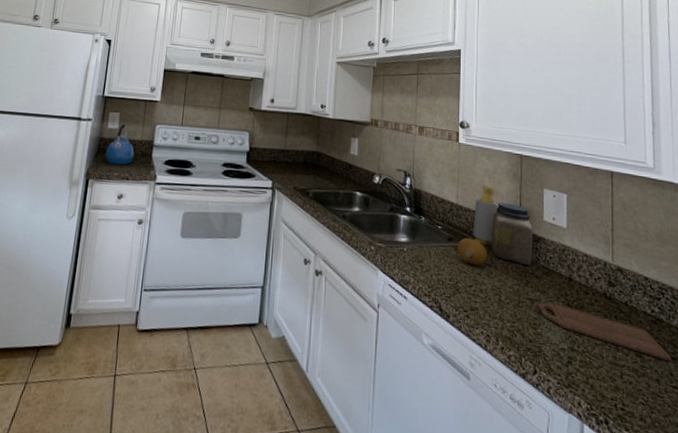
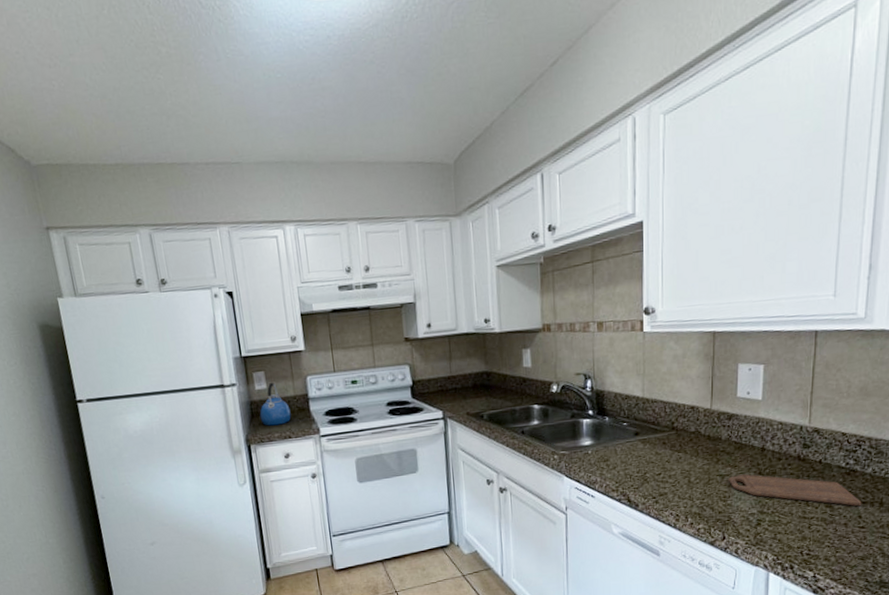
fruit: present [457,237,488,265] -> none [644,428,677,454]
soap bottle: present [473,186,498,246] -> none [661,372,688,433]
jar: present [491,202,533,266] -> none [680,385,726,445]

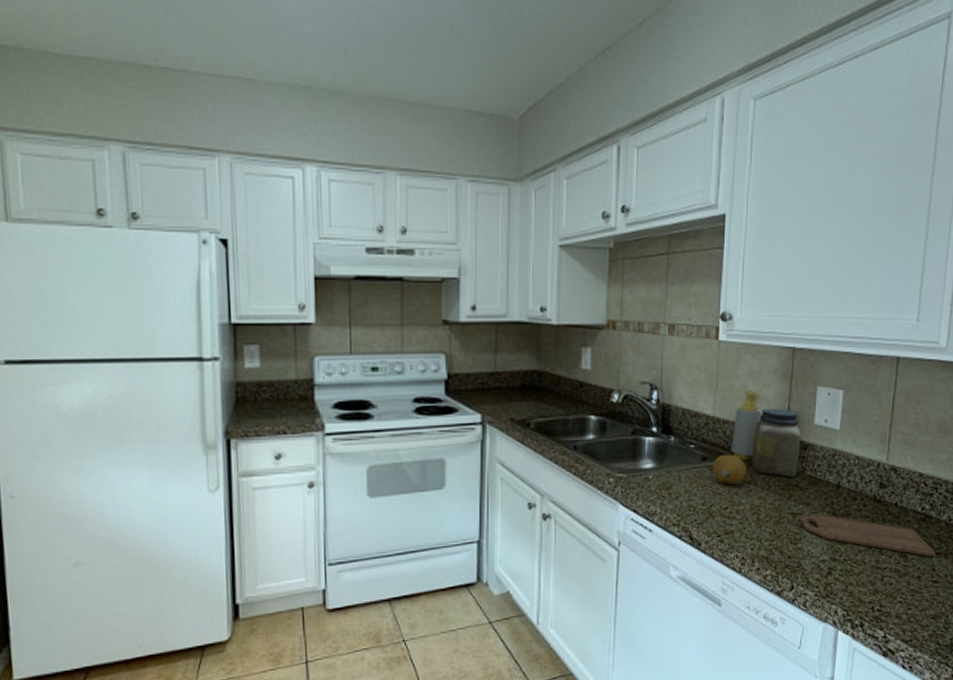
kettle: present [259,383,291,426] -> none [247,361,289,416]
fruit: none [644,428,677,454] -> present [712,454,747,485]
soap bottle: none [661,372,688,433] -> present [731,390,763,461]
jar: none [680,385,726,445] -> present [752,408,802,478]

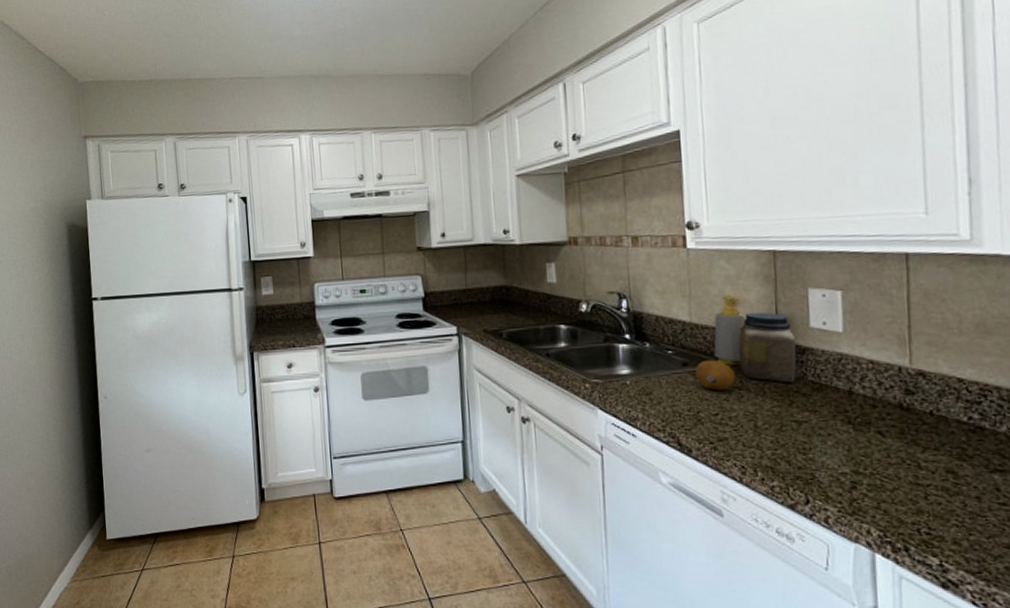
cutting board: present [801,513,936,558] -> none [808,421,999,476]

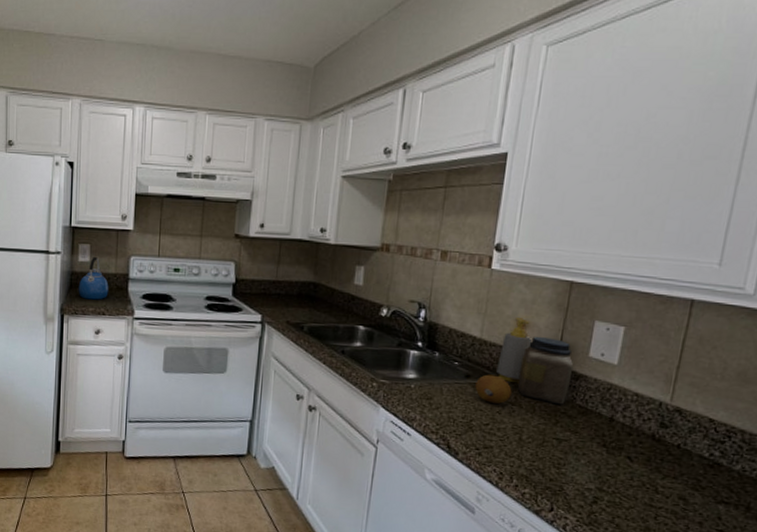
kettle: none [264,289,297,333] -> present [78,257,109,300]

